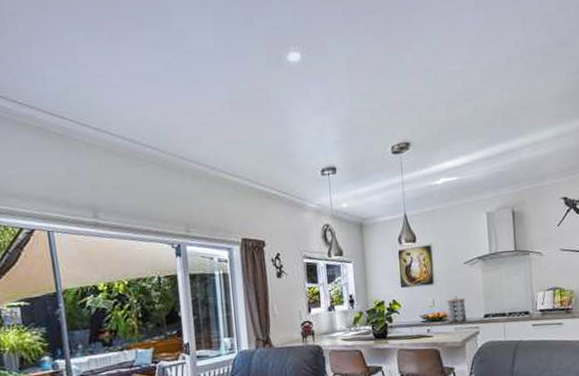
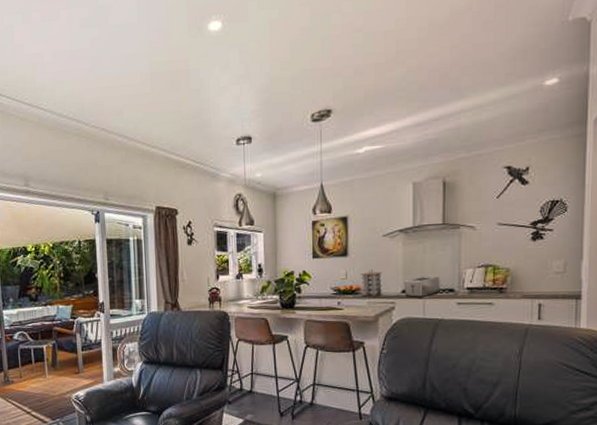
toaster: none [485,300,517,322] -> present [404,275,440,298]

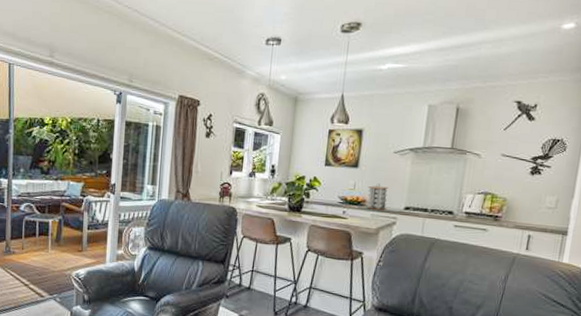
toaster: present [404,275,440,298] -> none [407,195,442,217]

